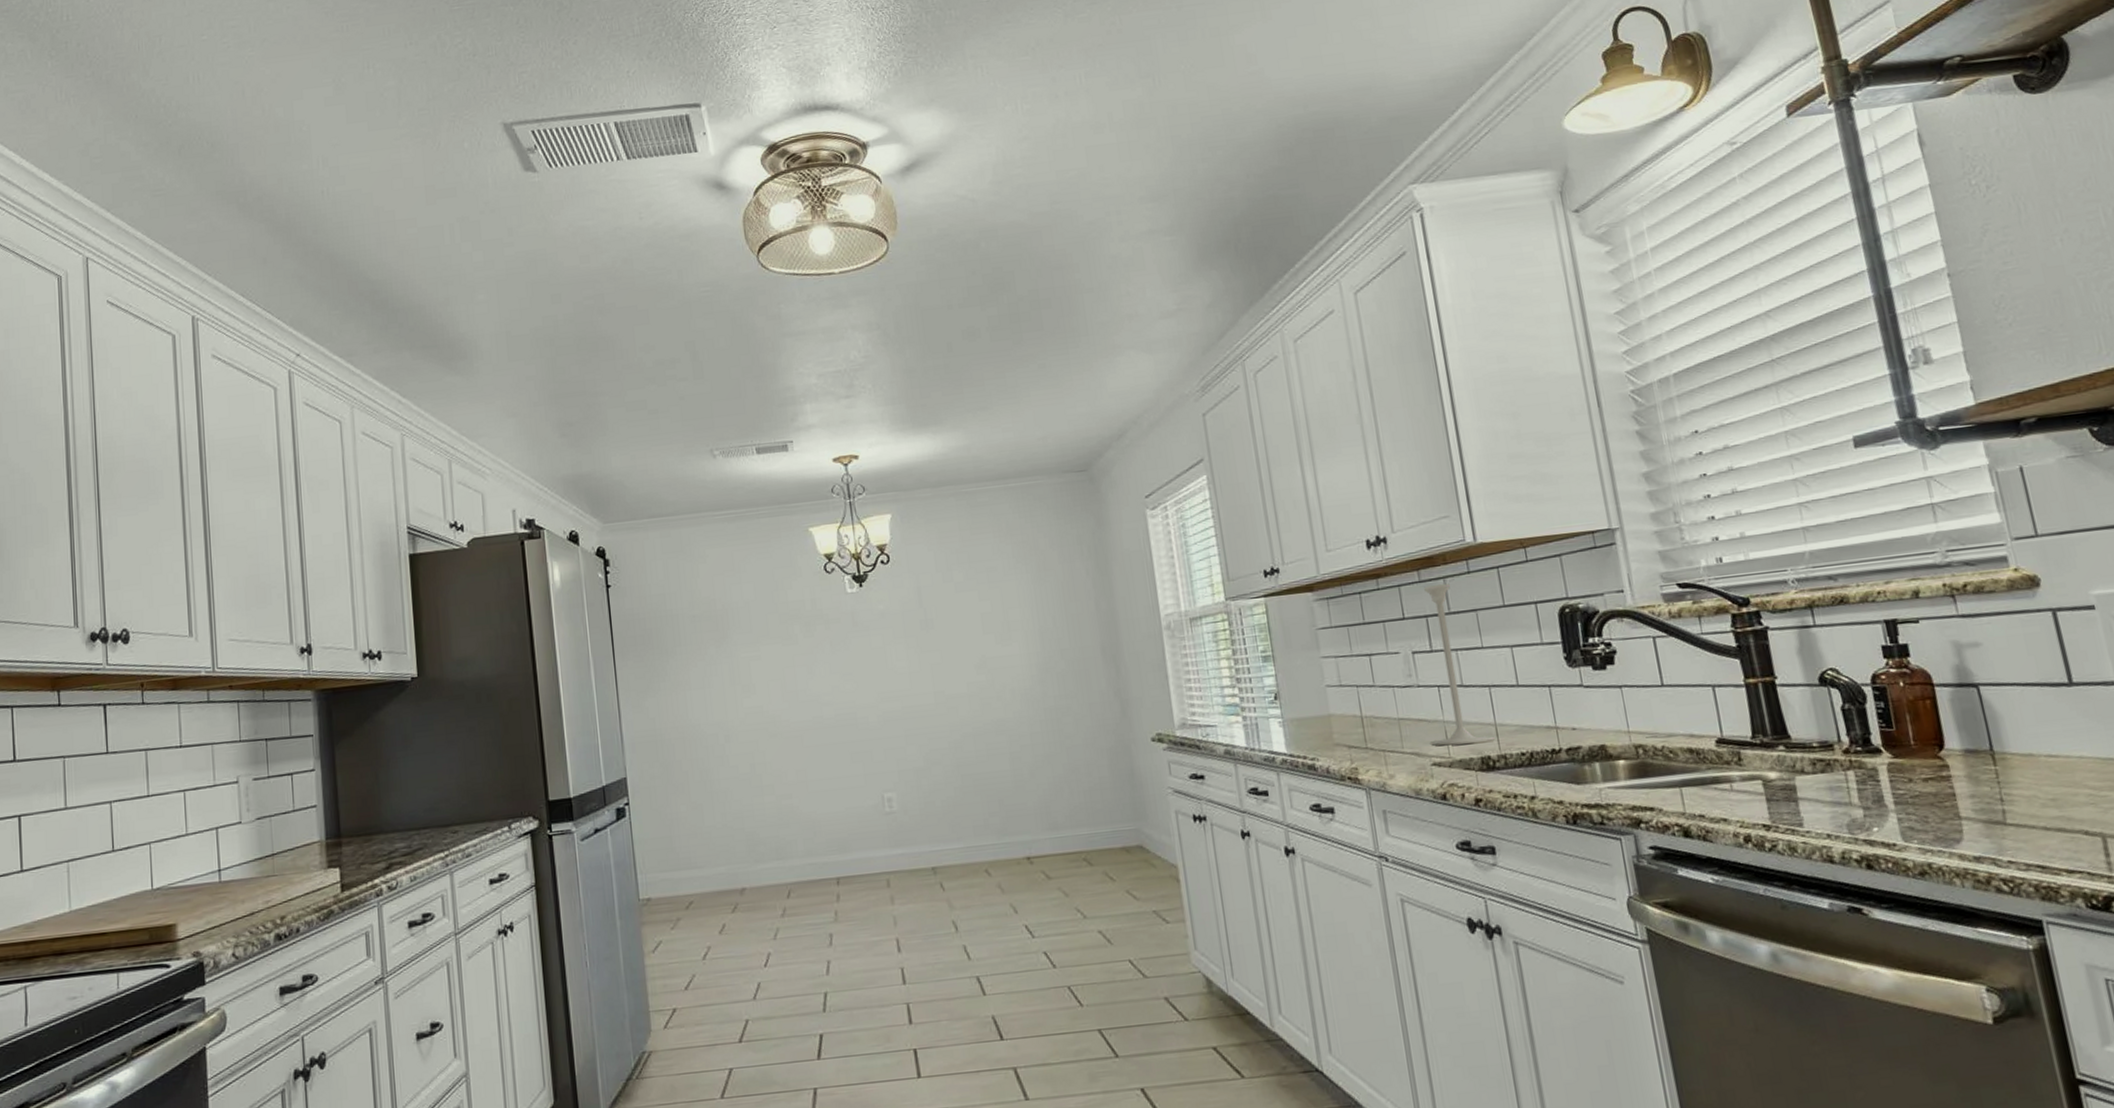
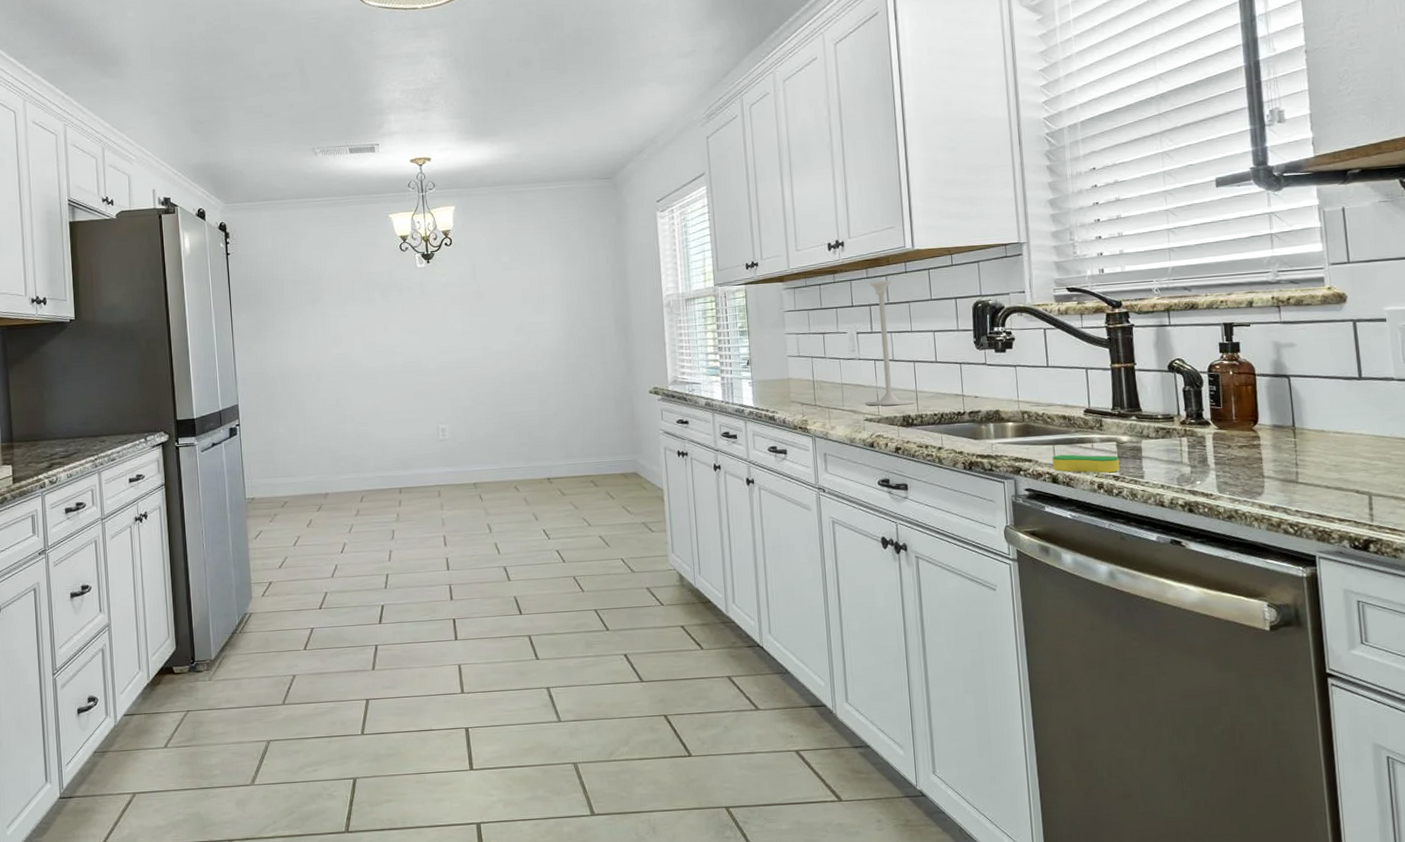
sponge: none [1680,798,1771,823] -> present [1052,454,1120,474]

